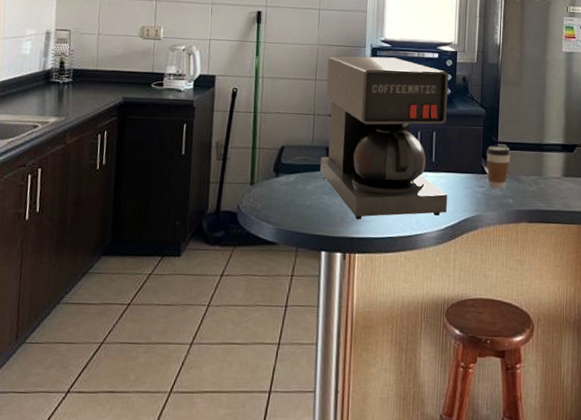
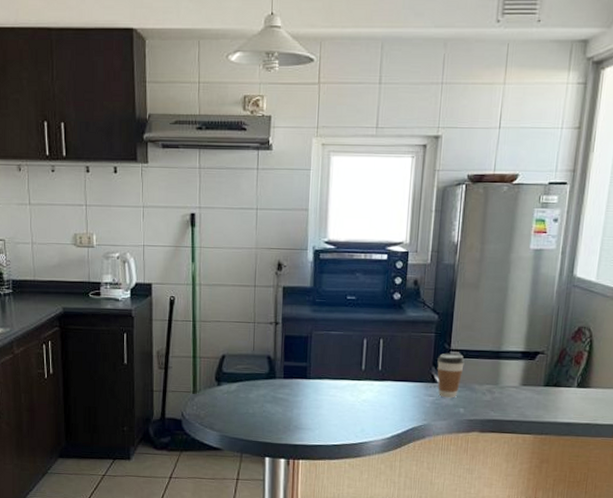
coffee maker: present [320,55,448,220] -> none [261,259,398,428]

